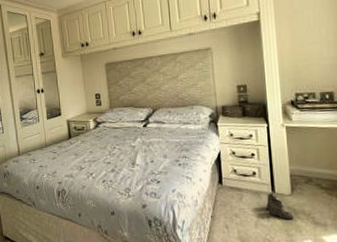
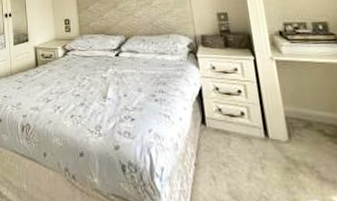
boots: present [266,194,294,220] -> none [259,139,294,173]

